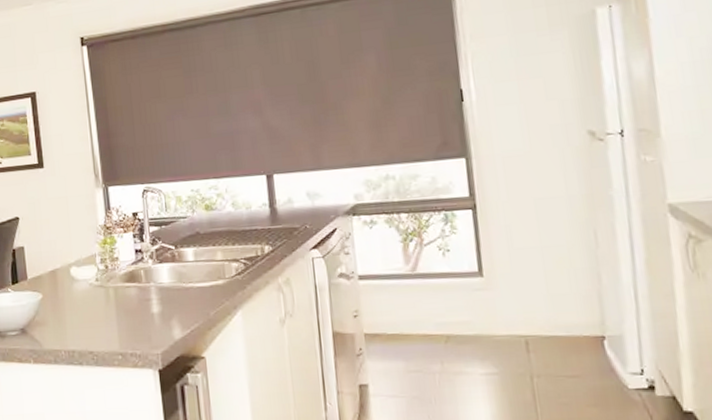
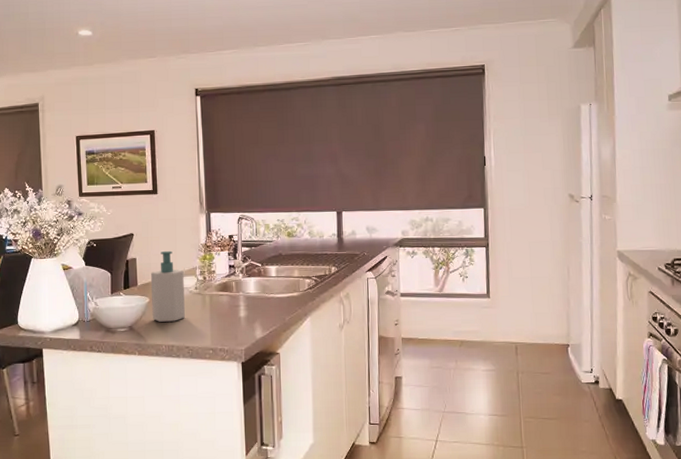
soap bottle: none [41,236,87,323] -> present [150,251,186,322]

